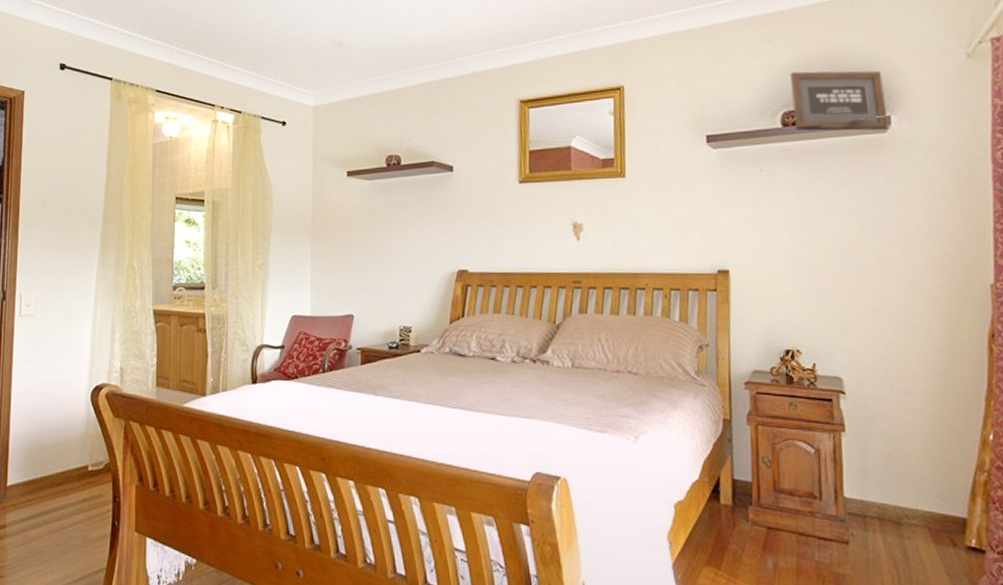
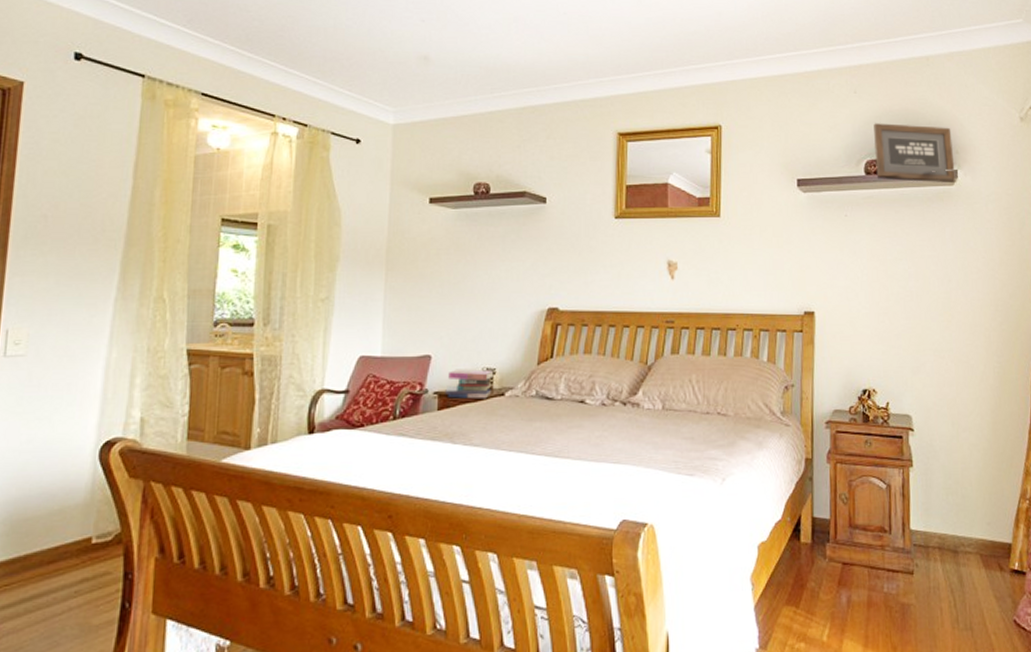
books: none [367,327,410,355] -> present [445,369,494,399]

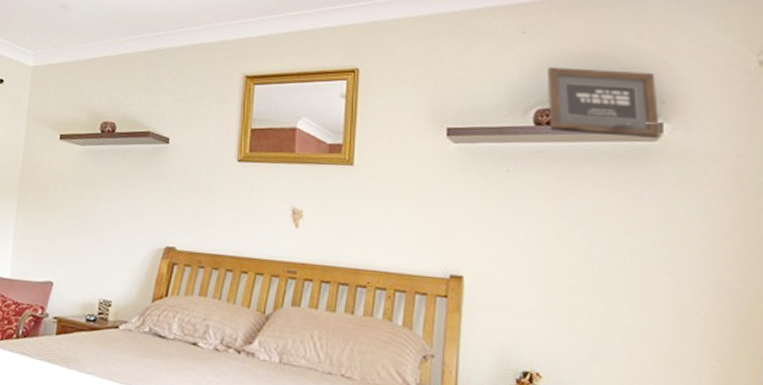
books: present [445,369,494,399] -> none [64,297,110,330]

